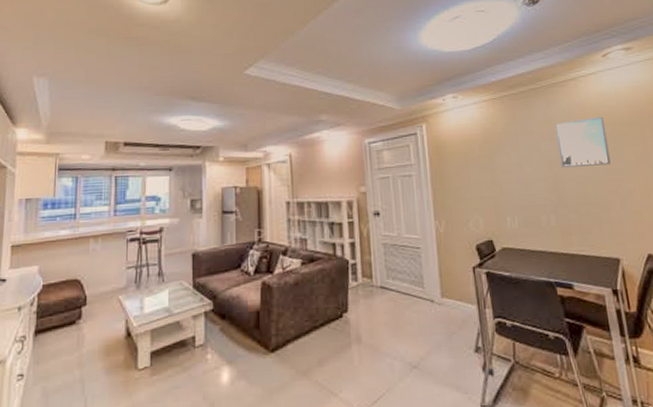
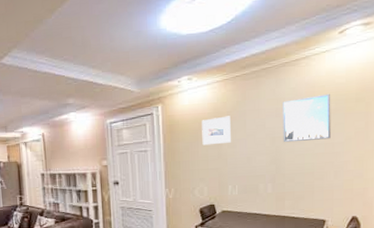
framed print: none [471,137,506,170] -> present [202,116,232,146]

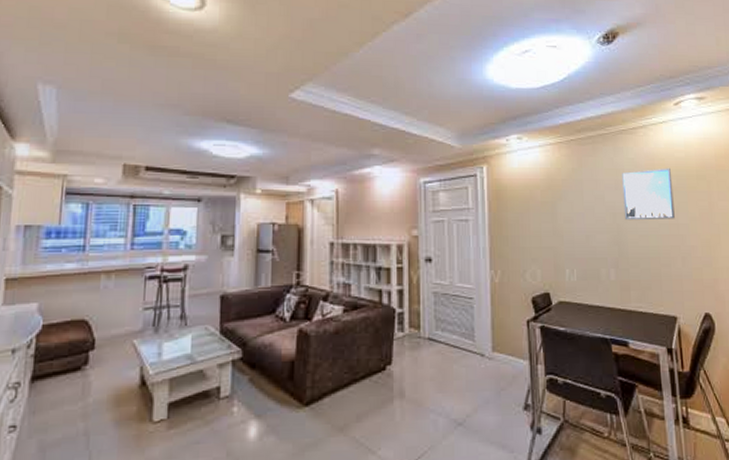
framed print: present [202,116,232,146] -> none [533,184,568,218]

